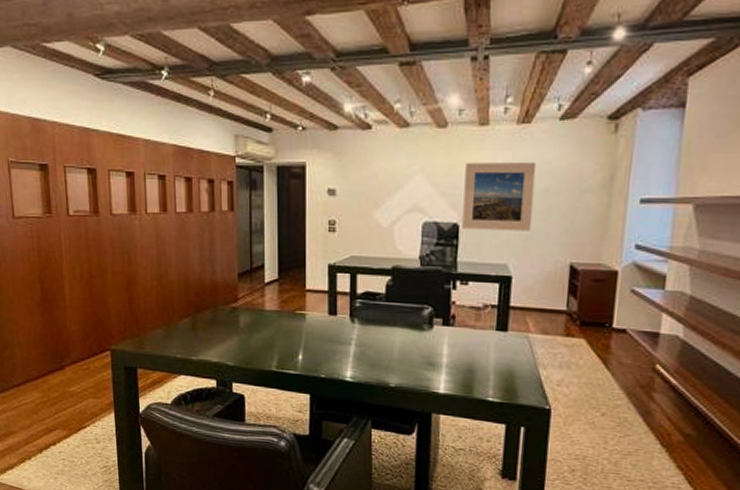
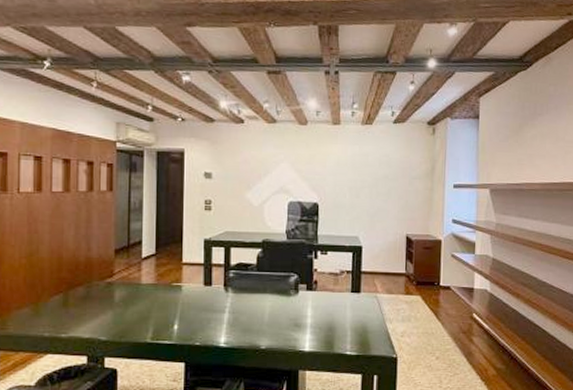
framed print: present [462,161,537,231] -> none [321,153,378,210]

